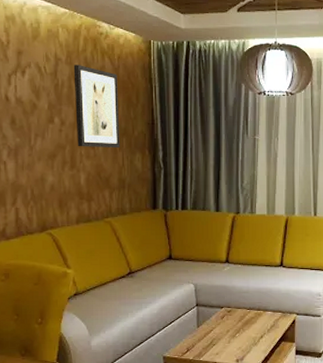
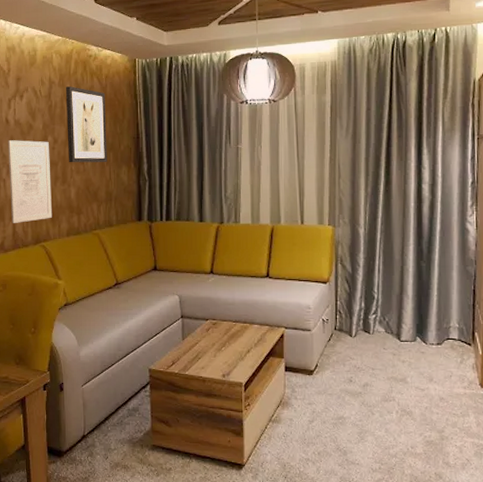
wall art: none [8,120,60,209] -> present [8,140,53,223]

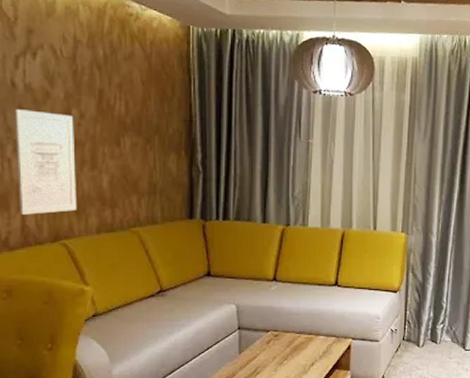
wall art: present [65,86,107,163] -> none [96,49,151,147]

